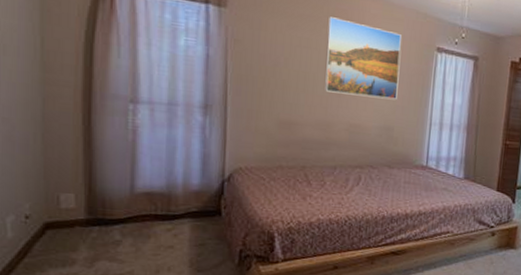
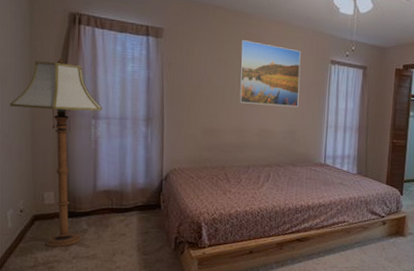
floor lamp: none [9,23,145,263] -> present [9,58,103,248]

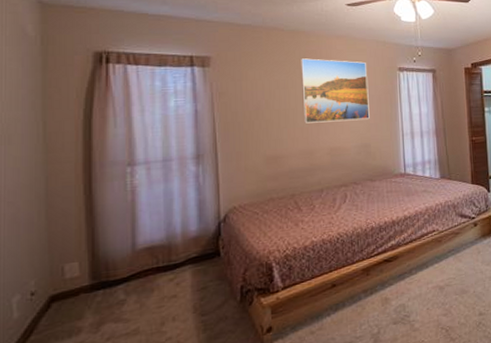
floor lamp: present [9,58,103,248] -> none [14,103,141,332]

